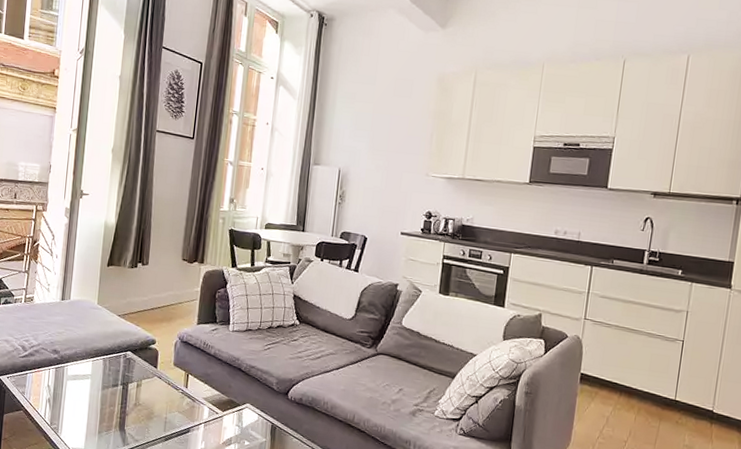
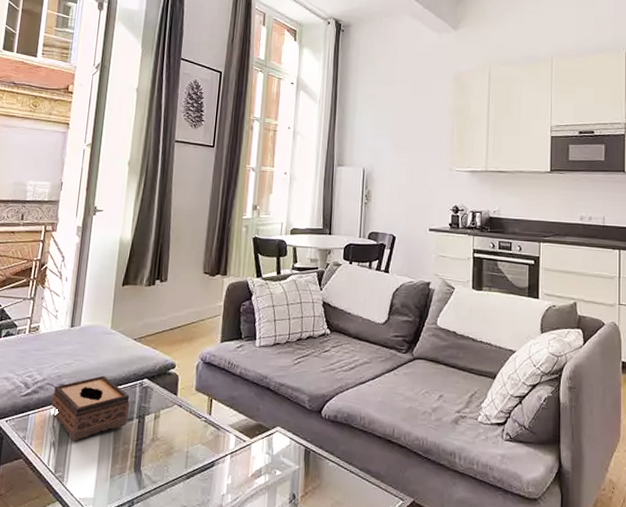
tissue box: none [46,345,115,400] -> present [51,375,130,442]

